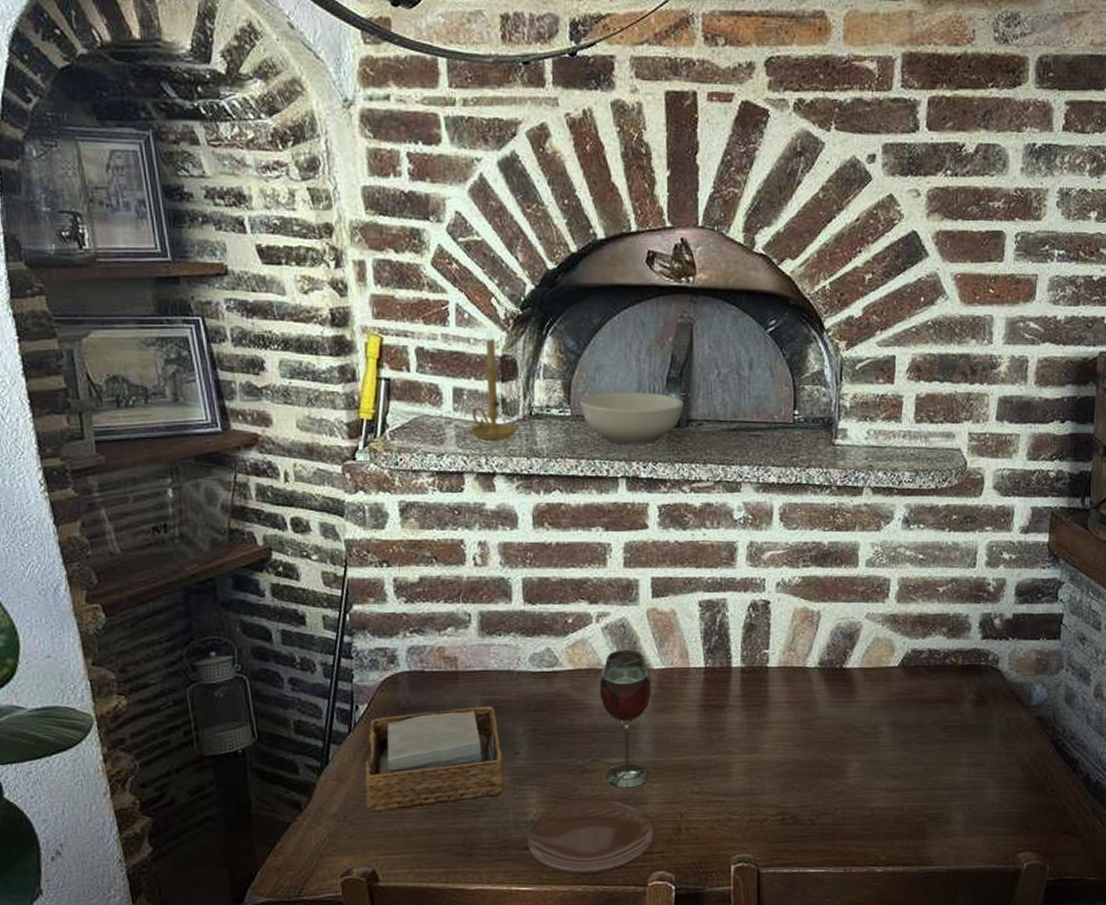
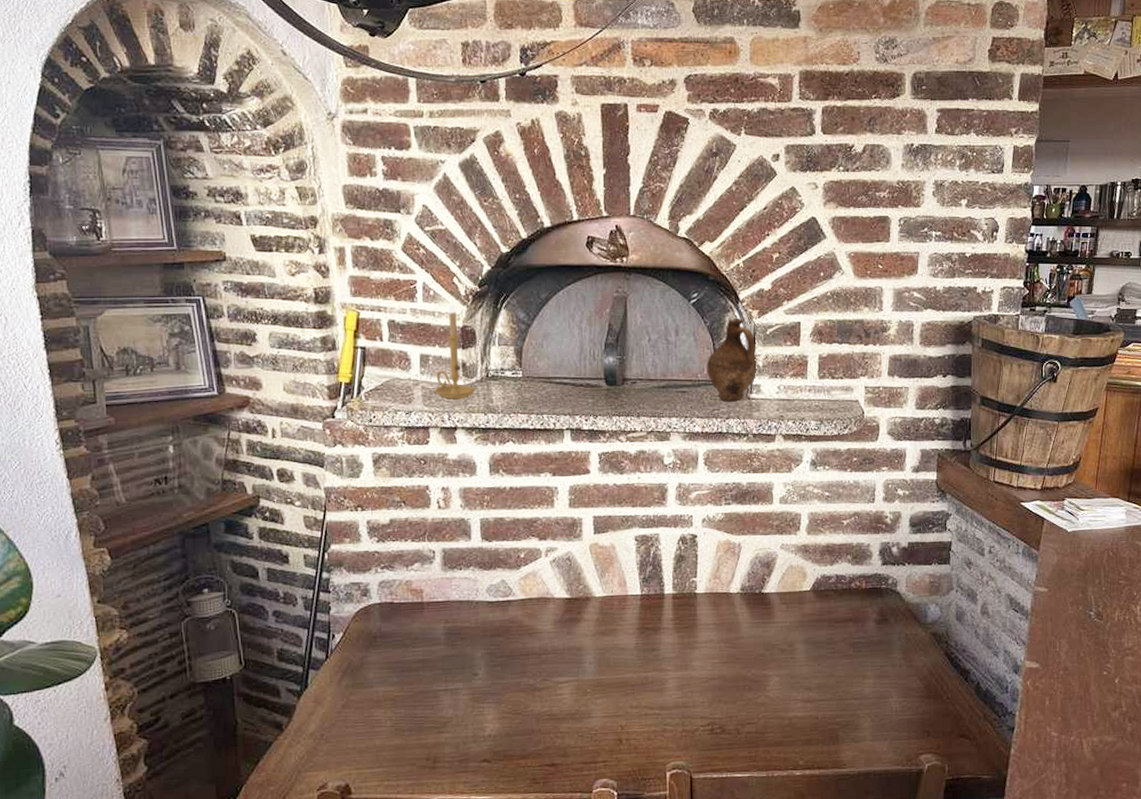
napkin holder: present [364,705,504,811] -> none [339,632,464,730]
plate: present [526,799,655,875] -> none [484,715,598,784]
bowl: present [580,392,684,445] -> none [530,356,620,401]
wineglass: present [599,649,652,788] -> none [548,580,595,704]
ceramic jug: none [784,350,843,448] -> present [706,318,757,402]

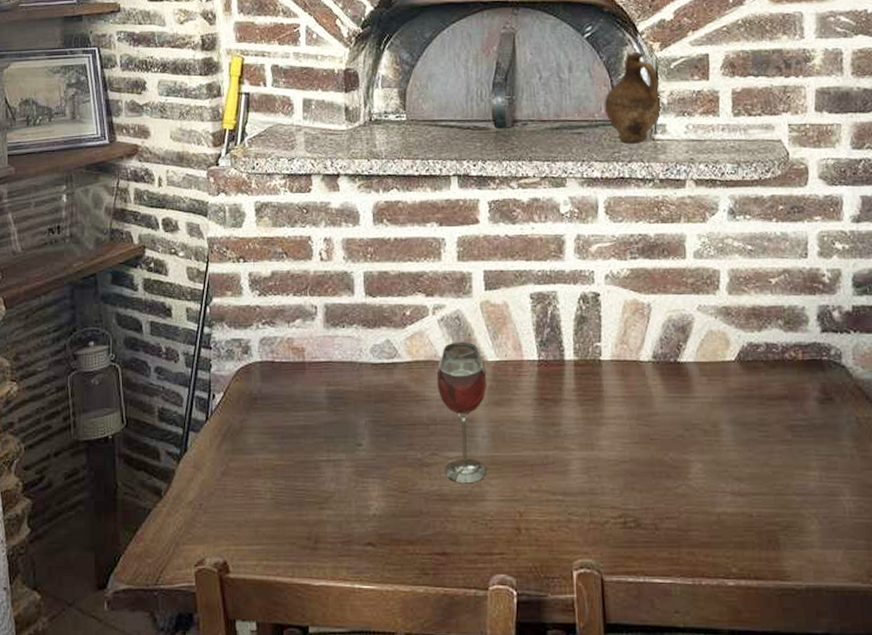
candle holder: present [434,304,476,400] -> none [317,47,359,145]
wineglass: none [548,580,595,704] -> present [436,341,487,484]

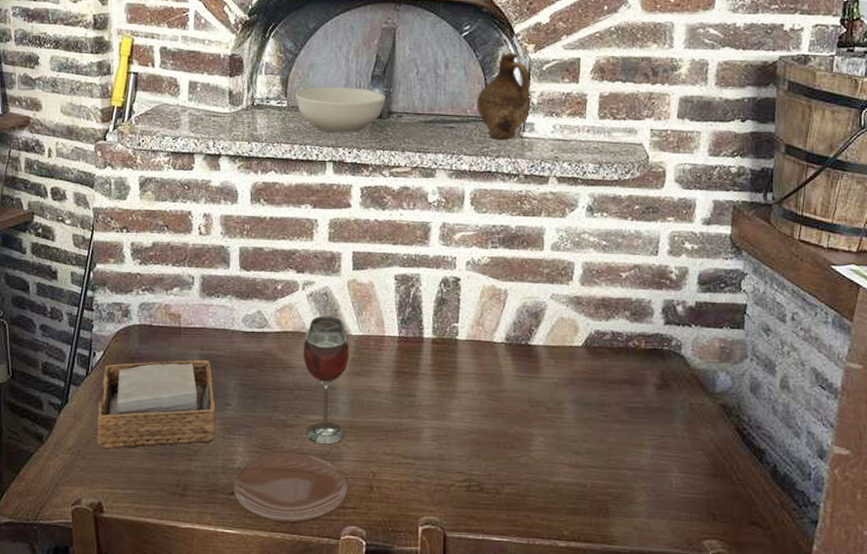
napkin holder: none [218,396,347,500] -> present [96,359,216,449]
plate: none [368,495,494,575] -> present [233,453,348,524]
bowl: none [414,96,509,146] -> present [295,87,386,133]

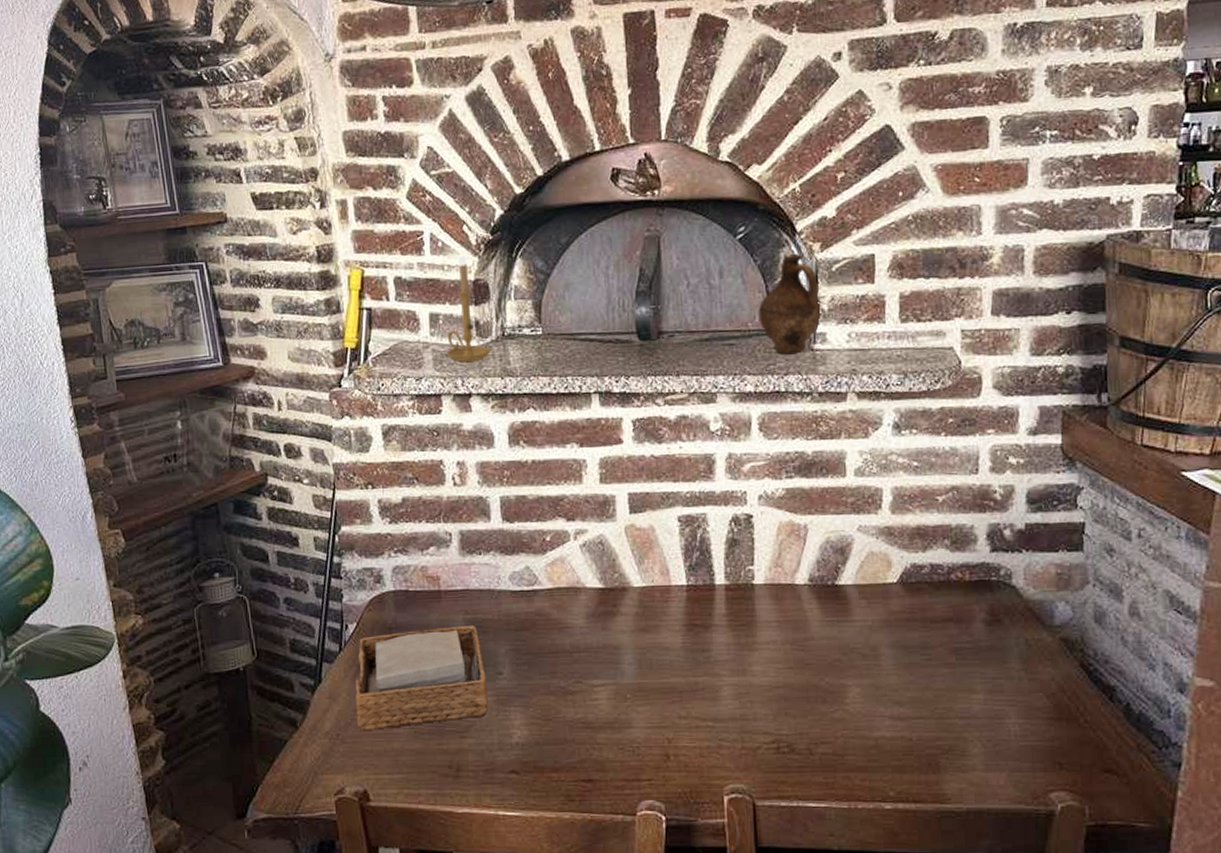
candle holder: none [201,32,241,127] -> present [446,255,491,363]
plate: present [233,453,348,524] -> none [511,723,642,801]
bowl: present [295,87,386,133] -> none [550,307,654,361]
wineglass: present [303,316,350,445] -> none [579,567,633,711]

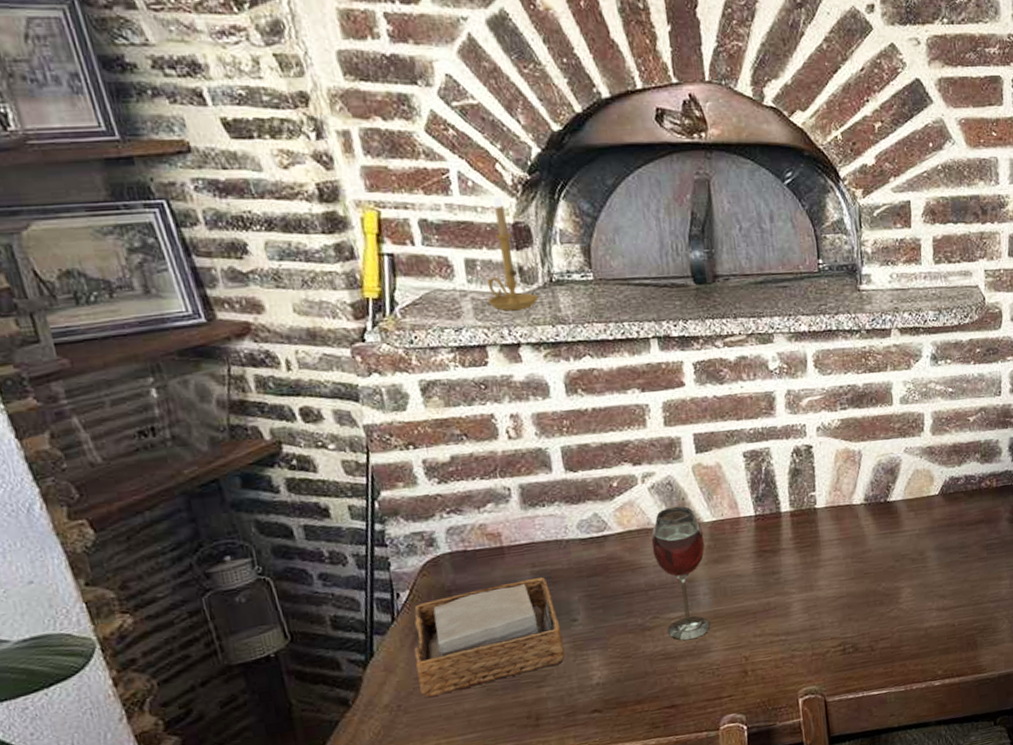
wineglass: none [579,567,633,711] -> present [651,506,710,641]
ceramic jug: present [758,253,821,355] -> none [808,198,866,296]

